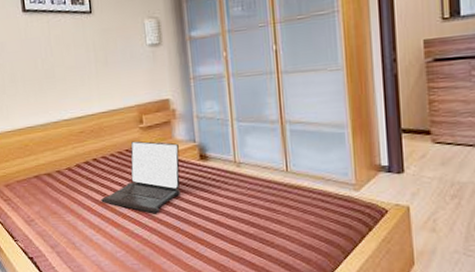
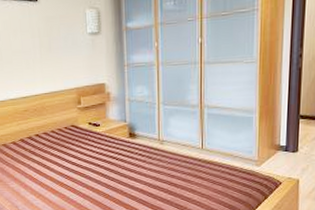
laptop: present [101,141,181,214] -> none [41,119,112,183]

